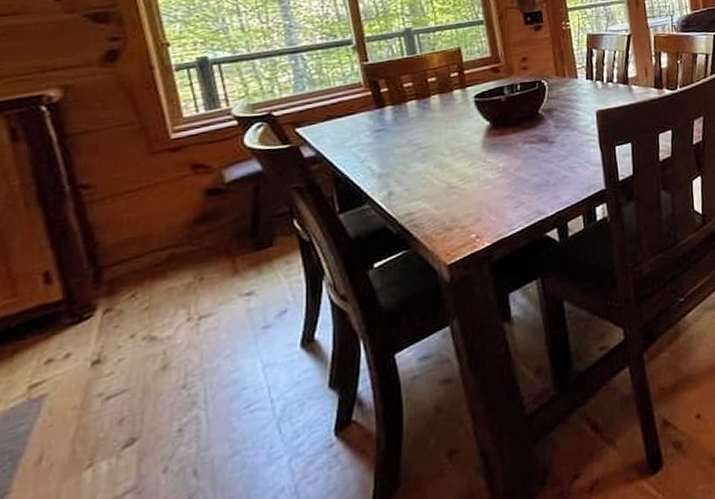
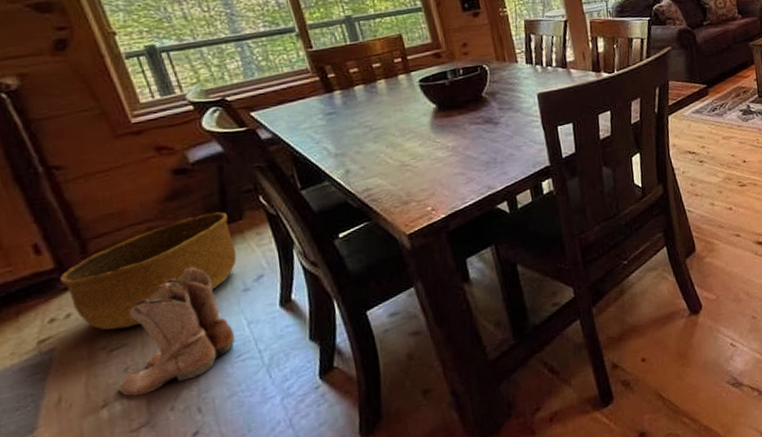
basket: none [67,237,261,373] -> present [60,212,237,330]
boots: none [108,299,247,454] -> present [118,266,236,397]

